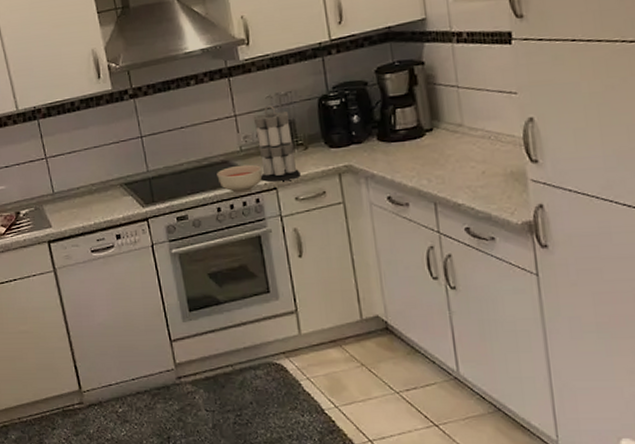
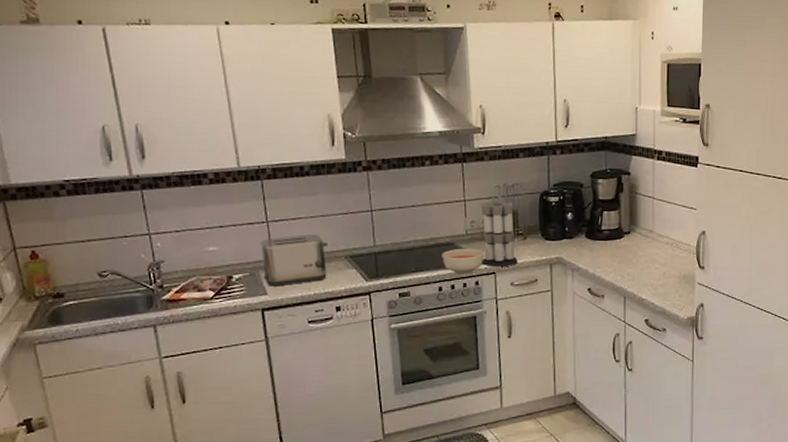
toaster: none [41,166,105,219] -> present [260,234,329,287]

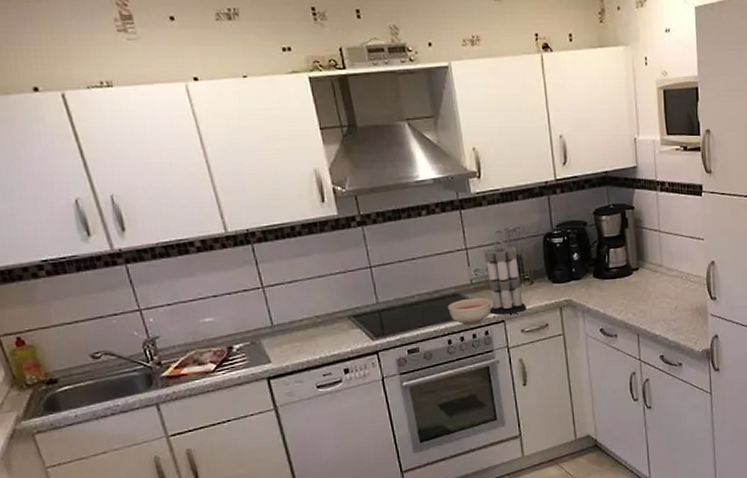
toaster: present [260,234,329,287] -> none [258,296,331,354]

